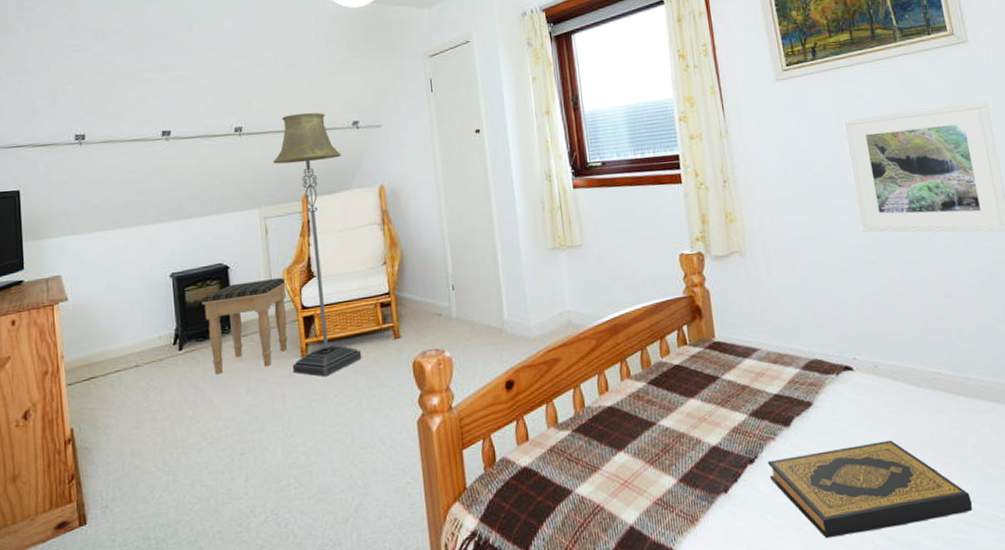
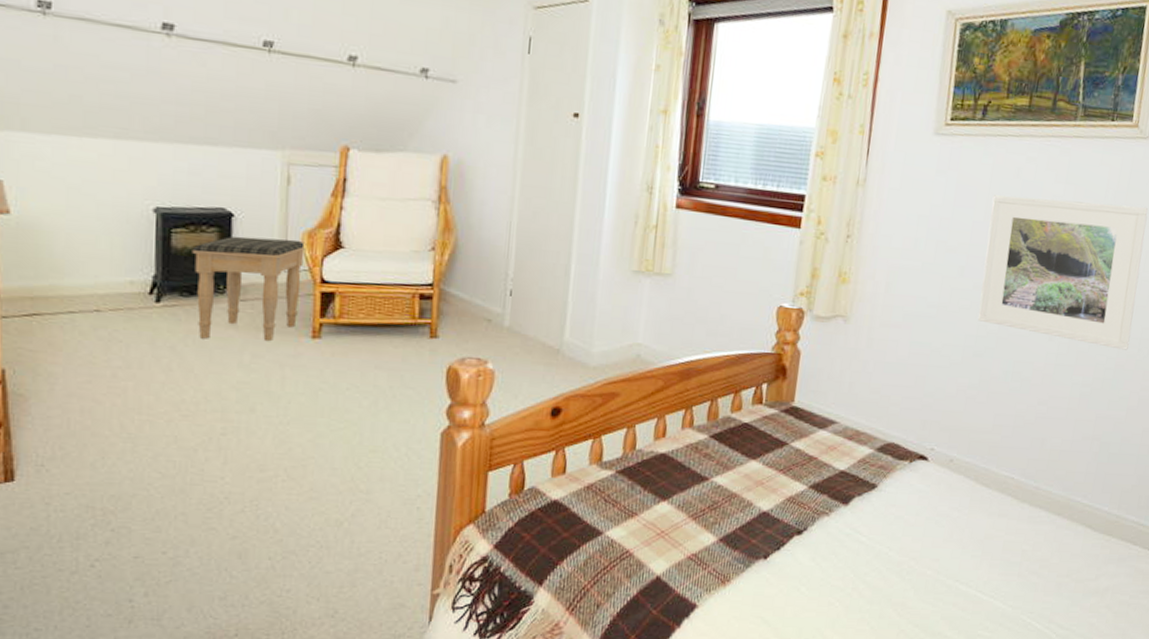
floor lamp: present [273,112,362,377] -> none [299,40,401,366]
hardback book: present [768,440,973,539] -> none [814,534,1005,617]

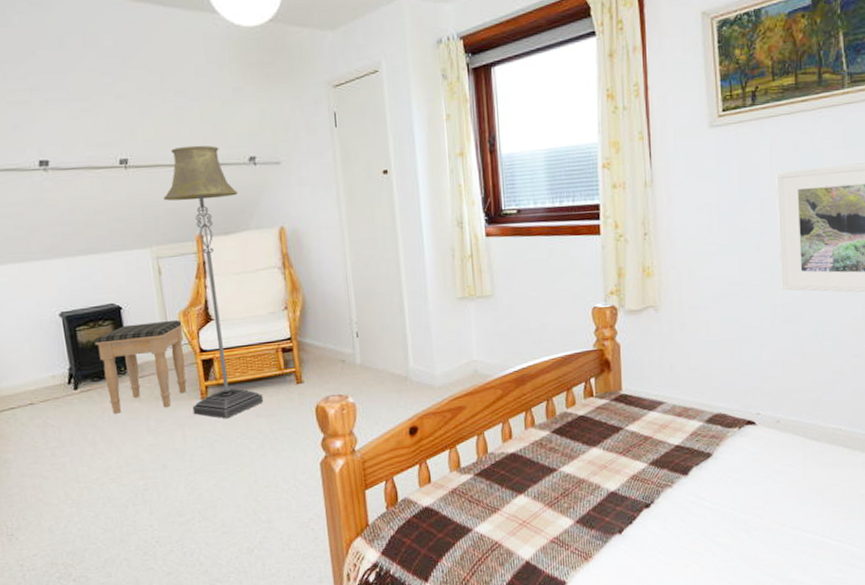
floor lamp: none [299,40,401,366] -> present [164,145,264,419]

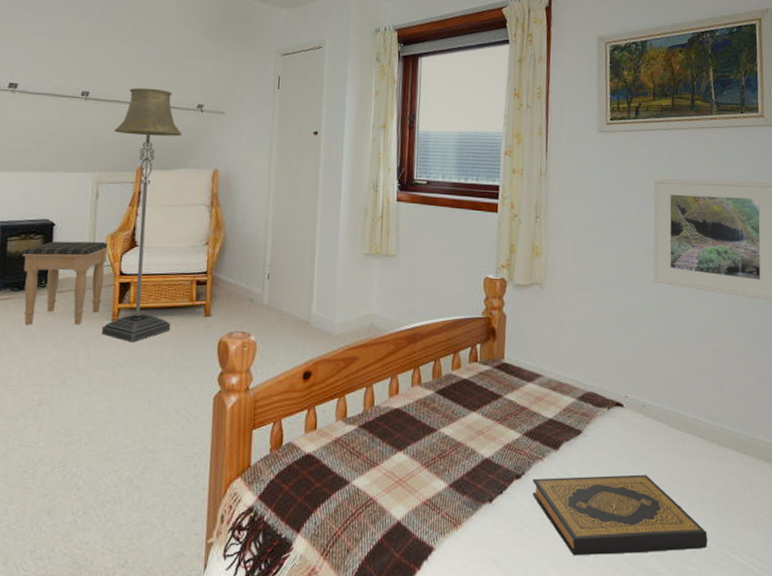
hardback book: none [663,489,853,575] -> present [532,474,708,556]

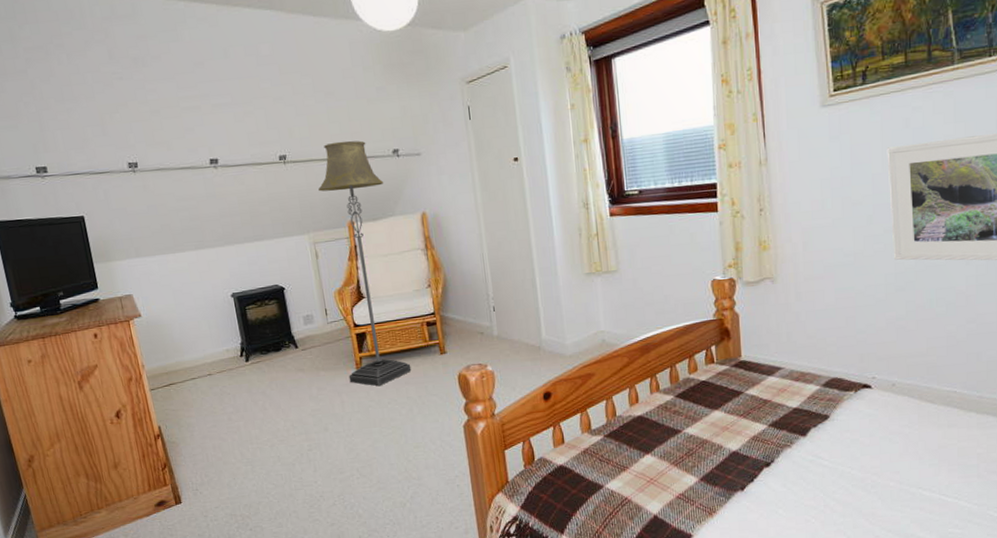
footstool: present [22,241,110,325] -> none [262,298,344,383]
hardback book: present [532,474,708,556] -> none [783,449,970,530]

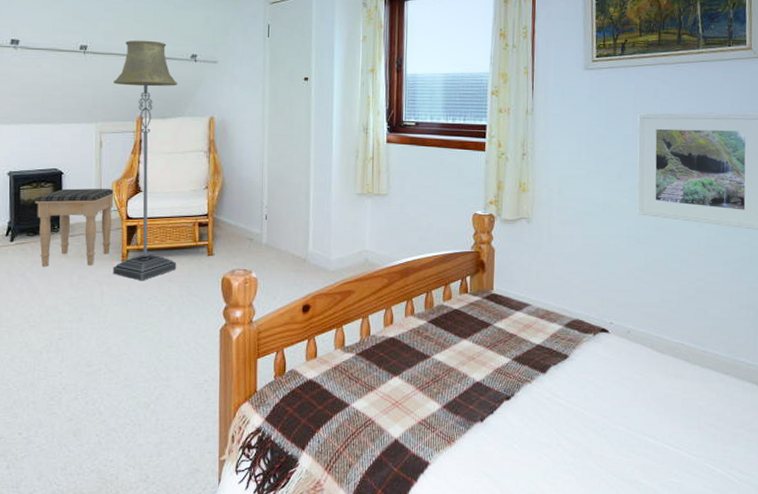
footstool: none [262,298,344,383] -> present [35,188,115,267]

